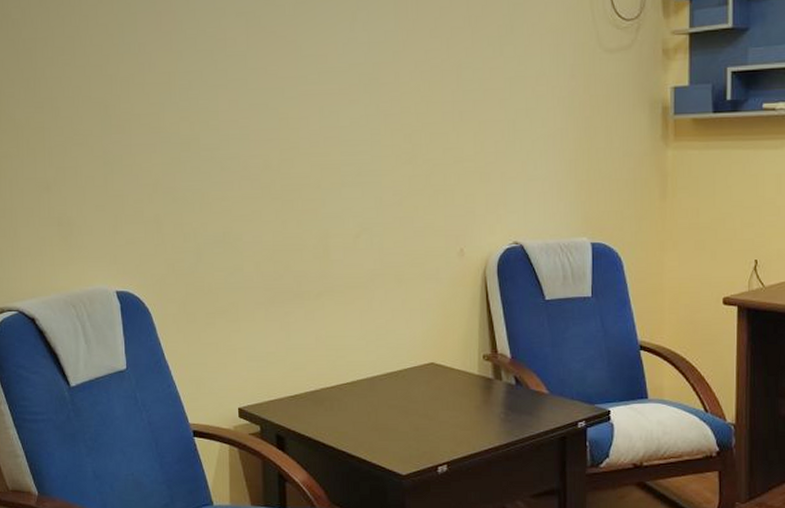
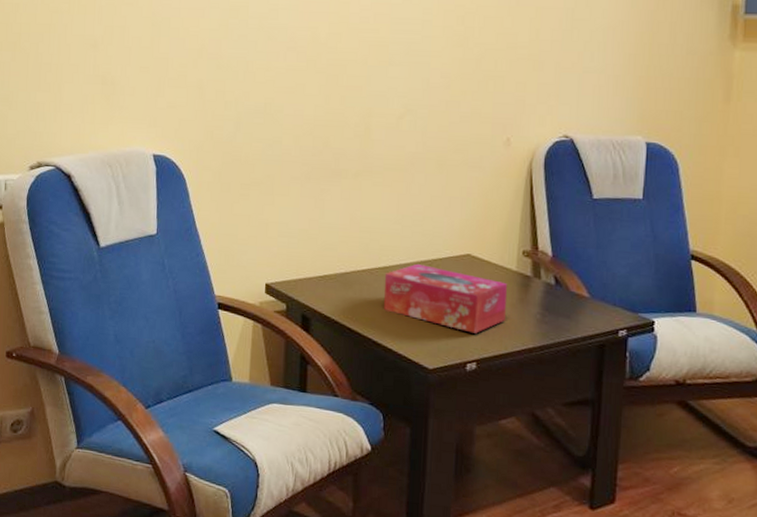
tissue box: none [353,375,472,437] -> present [383,263,508,334]

